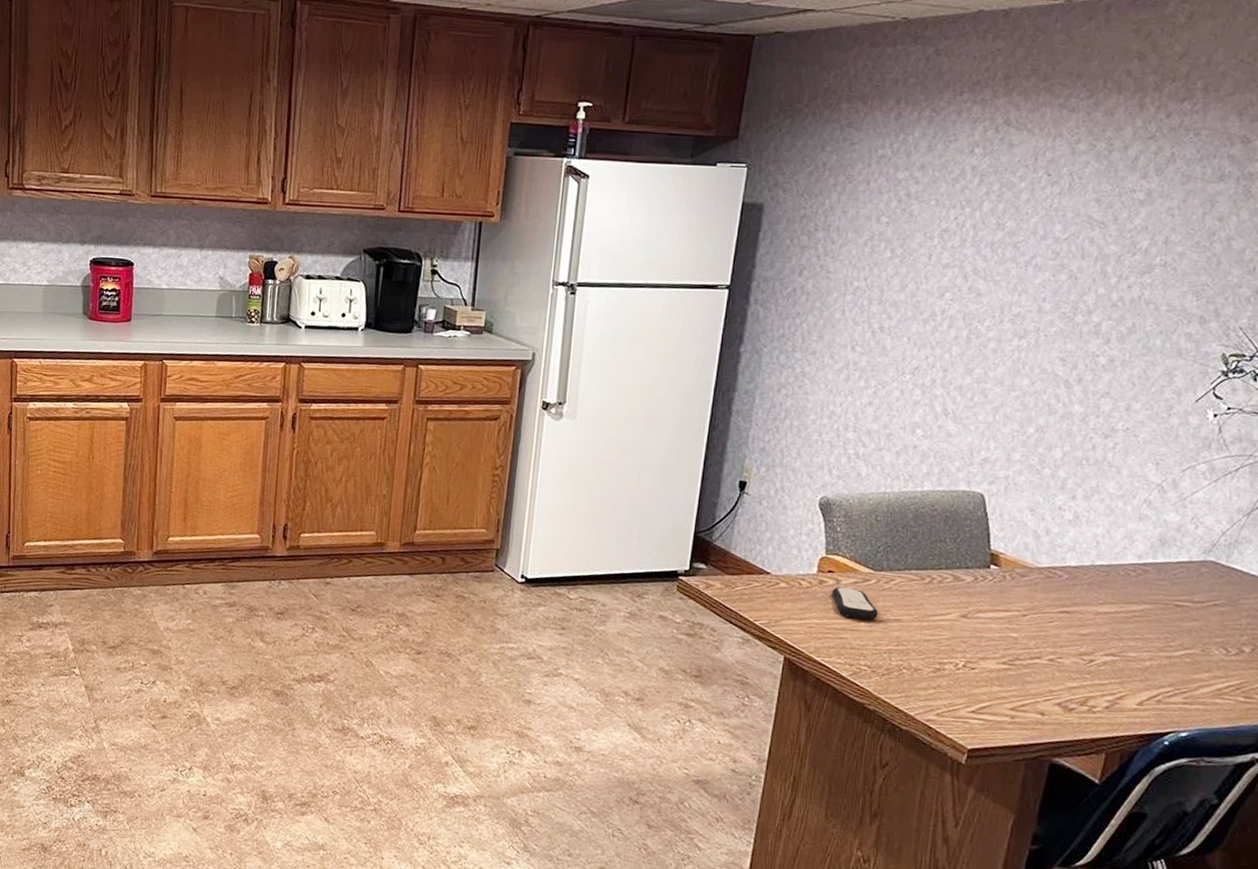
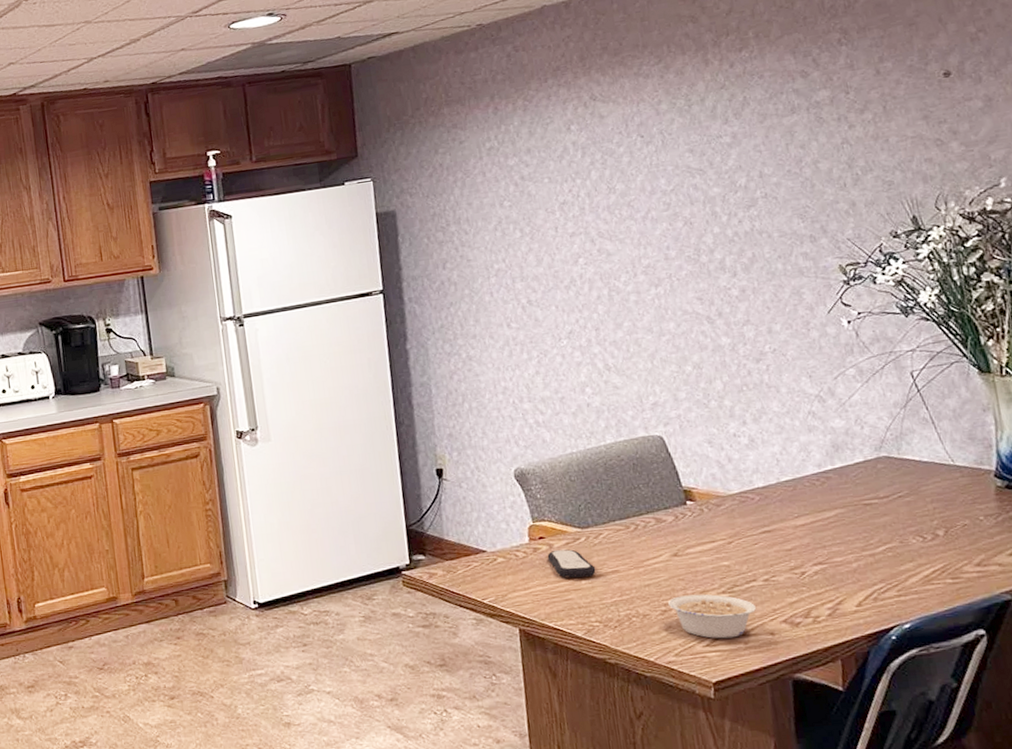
legume: none [944,657,1034,710] -> present [668,594,757,639]

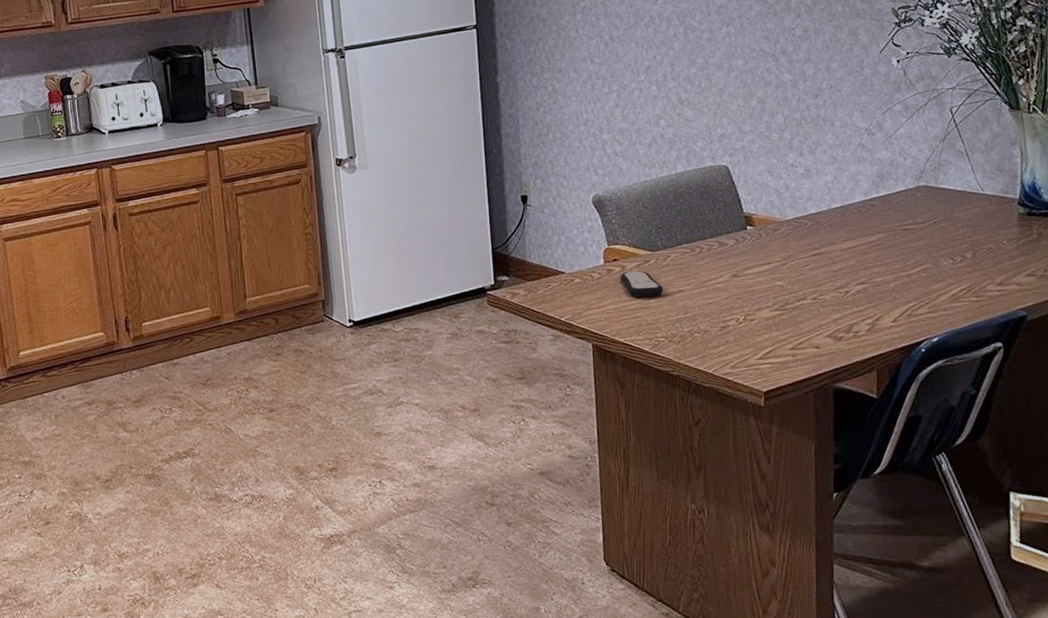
legume: present [668,594,757,639] -> none [727,311,805,352]

